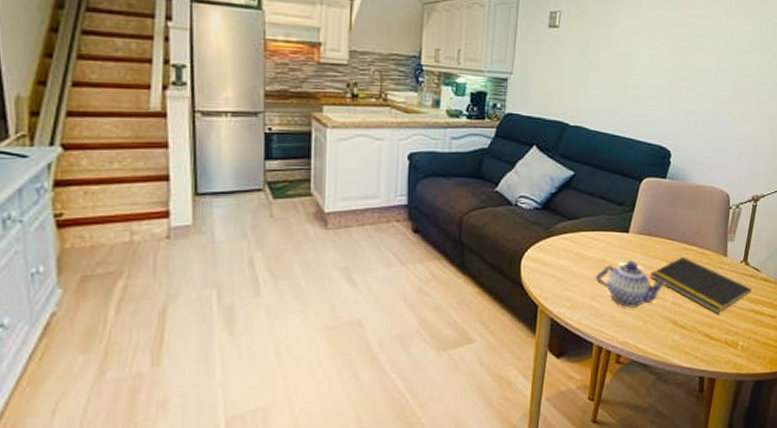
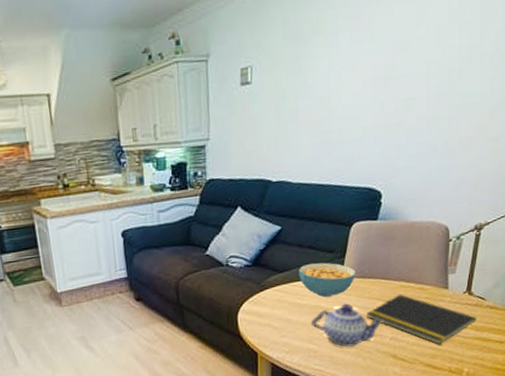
cereal bowl: none [587,213,643,252] -> present [299,262,357,298]

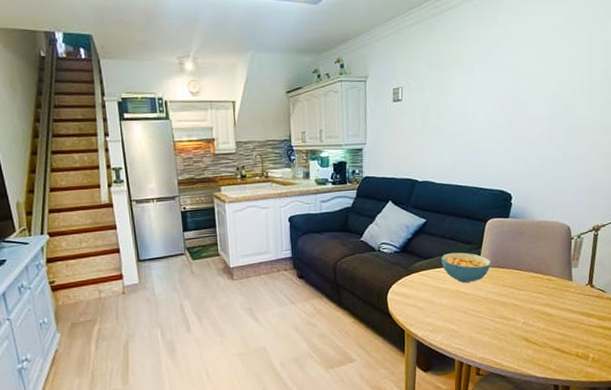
teapot: present [310,303,386,347] -> none [452,289,518,329]
notepad: present [367,294,477,345] -> none [501,283,599,331]

